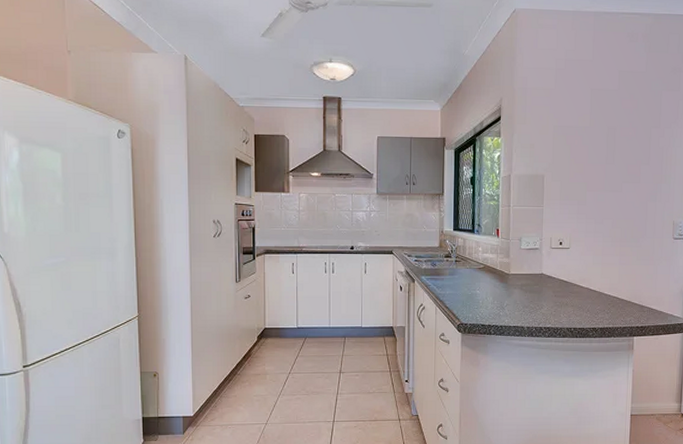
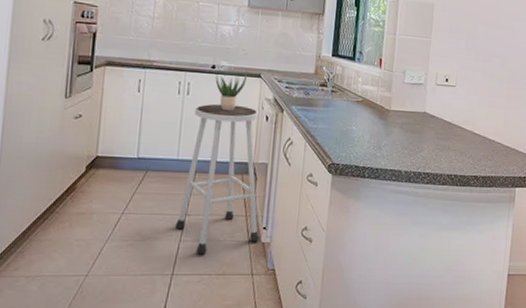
stool: none [333,279,403,405] -> present [175,103,260,255]
potted plant: none [355,248,381,285] -> present [215,70,247,111]

